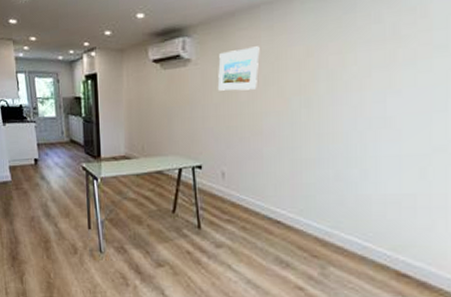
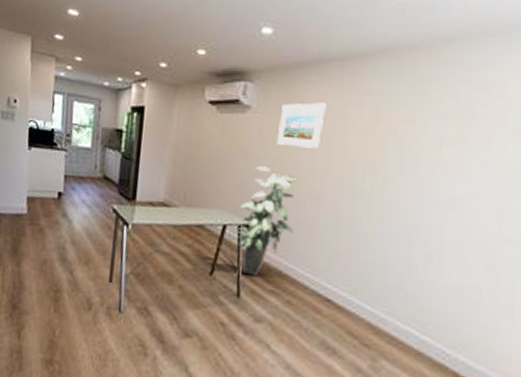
indoor plant: none [191,112,242,209] -> present [236,166,296,276]

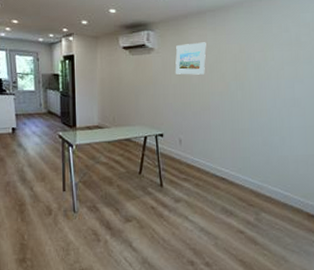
indoor plant: present [236,166,296,276] -> none [154,91,195,170]

